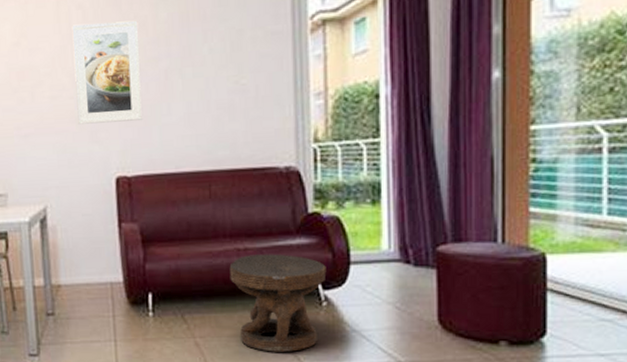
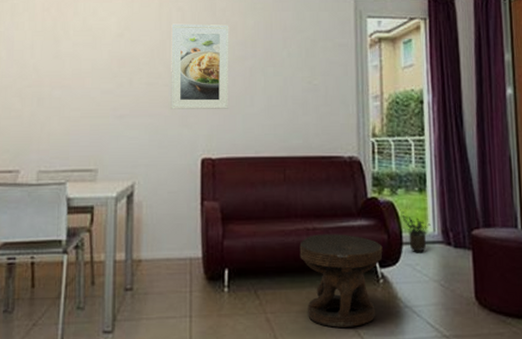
potted plant: none [350,227,386,272] -> present [402,212,431,252]

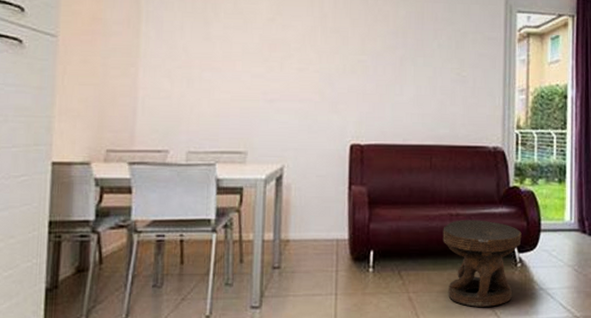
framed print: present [171,23,229,109] -> none [321,10,381,97]
potted plant: present [402,212,431,252] -> none [541,201,568,239]

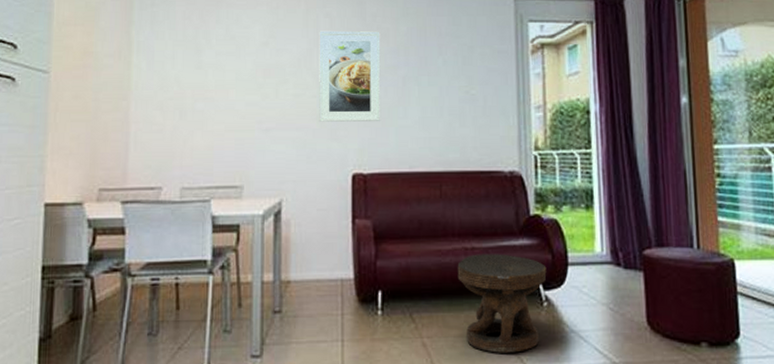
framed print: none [321,10,381,97] -> present [319,30,381,122]

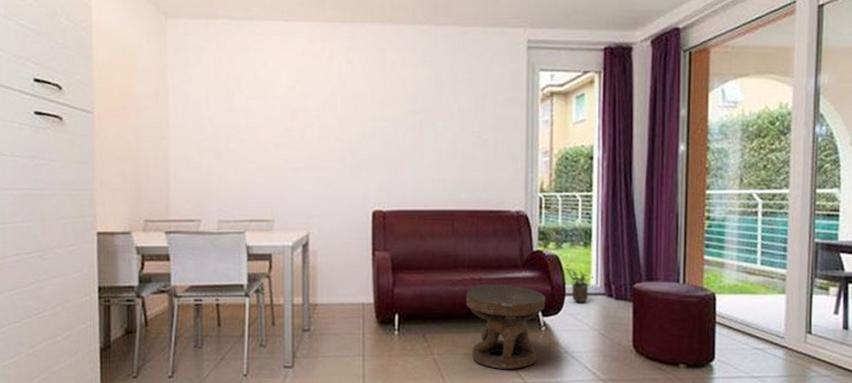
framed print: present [319,30,381,122] -> none [342,77,400,163]
potted plant: none [567,230,599,273] -> present [566,265,594,303]

